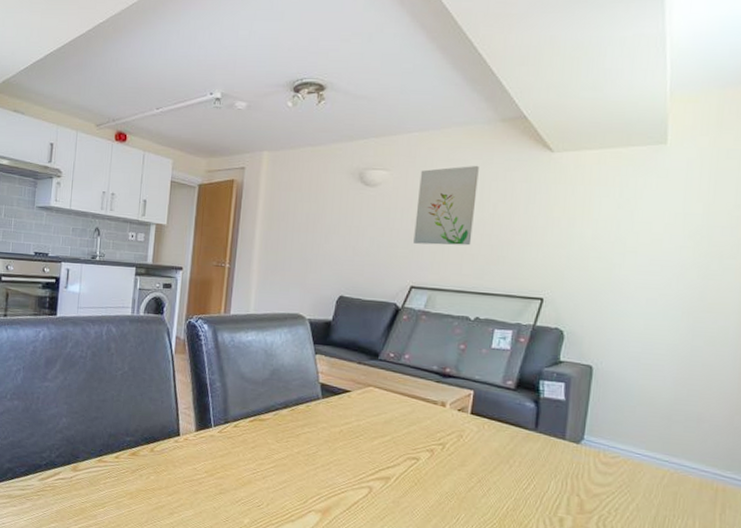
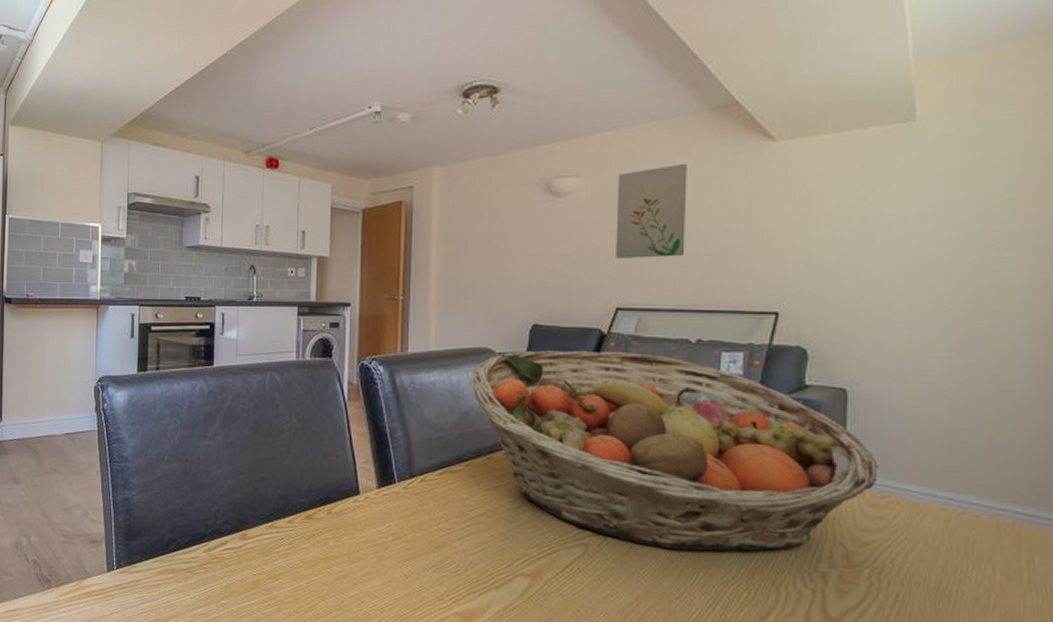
fruit basket: none [284,318,612,498] -> present [472,350,878,551]

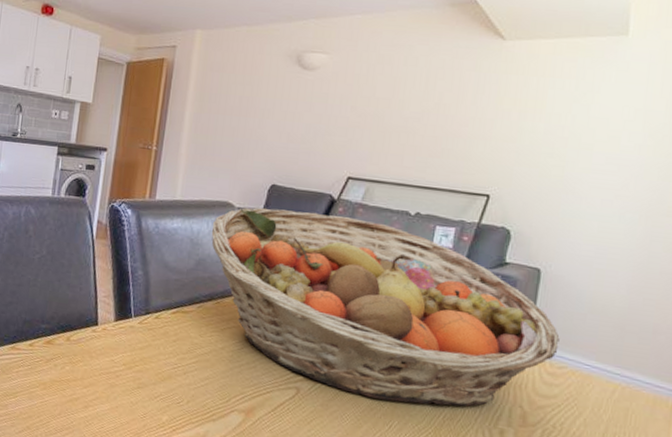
wall art: present [616,163,687,258] -> none [352,51,425,136]

